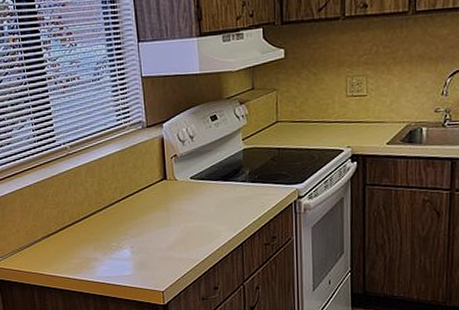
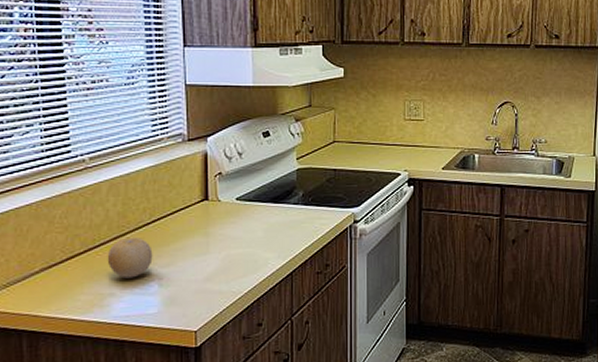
fruit: none [89,212,125,246] -> present [107,238,153,279]

